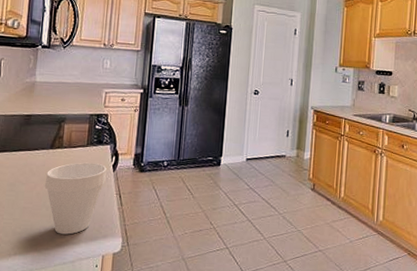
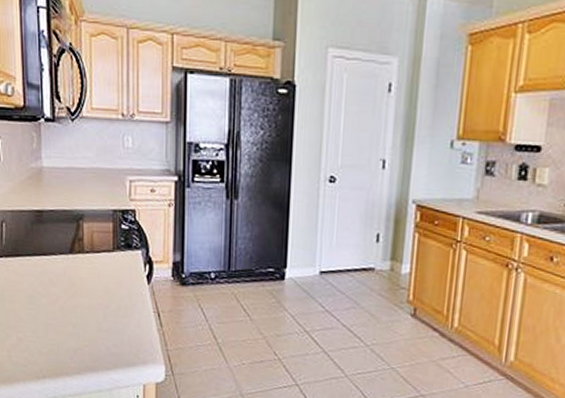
cup: present [44,162,107,235] -> none [68,271,139,358]

